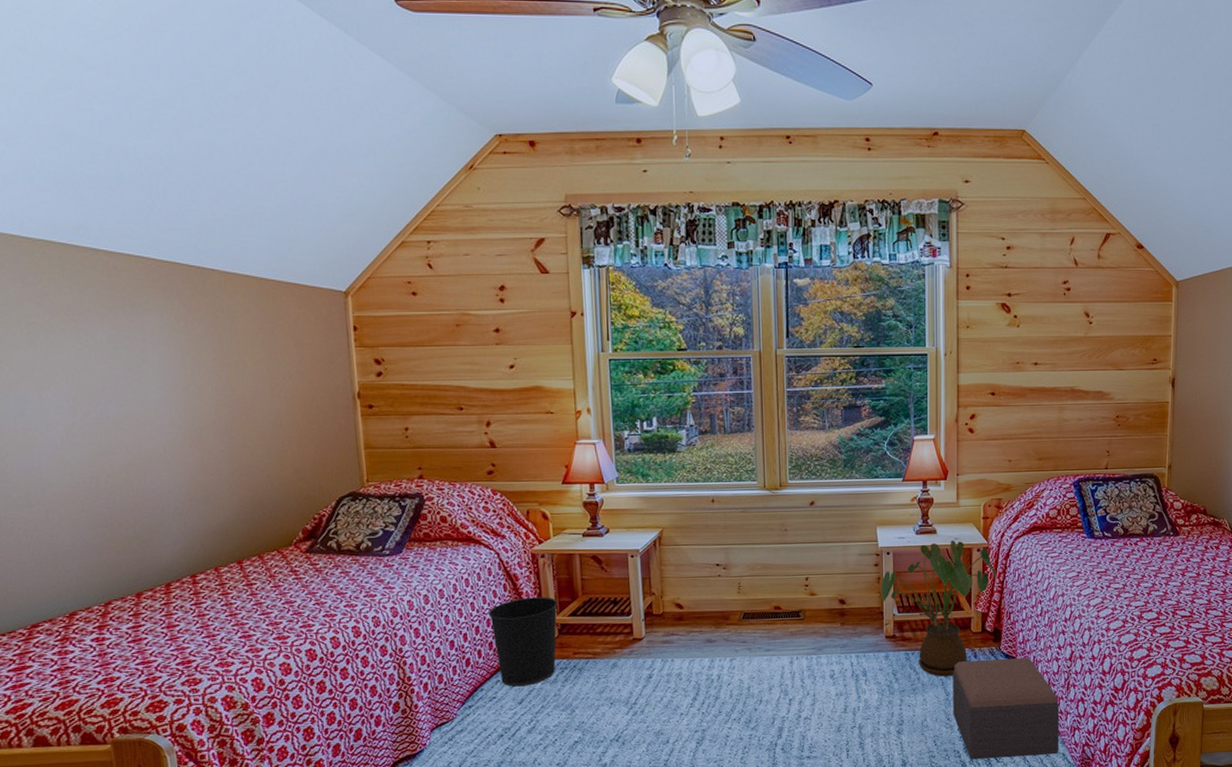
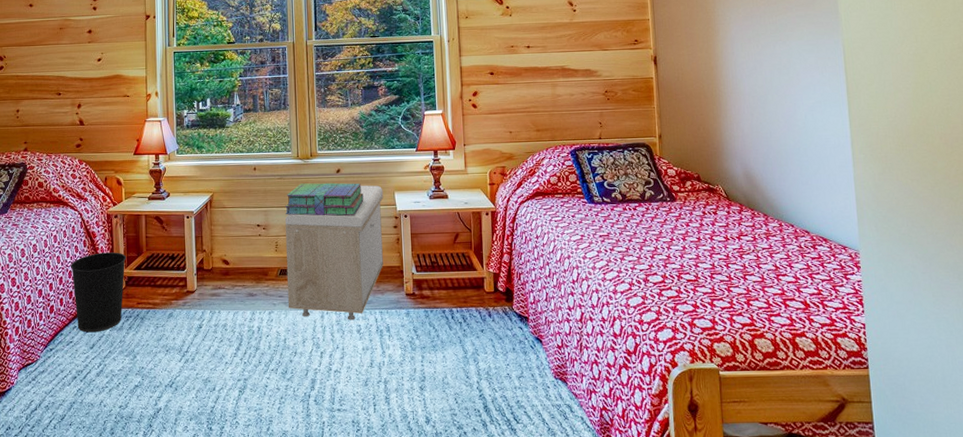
stack of books: none [749,516,841,554] -> present [285,182,364,216]
storage bench: none [749,519,864,666] -> present [285,185,384,321]
house plant: present [881,540,997,677] -> none [400,205,506,335]
footstool: present [953,658,1060,760] -> none [469,318,577,420]

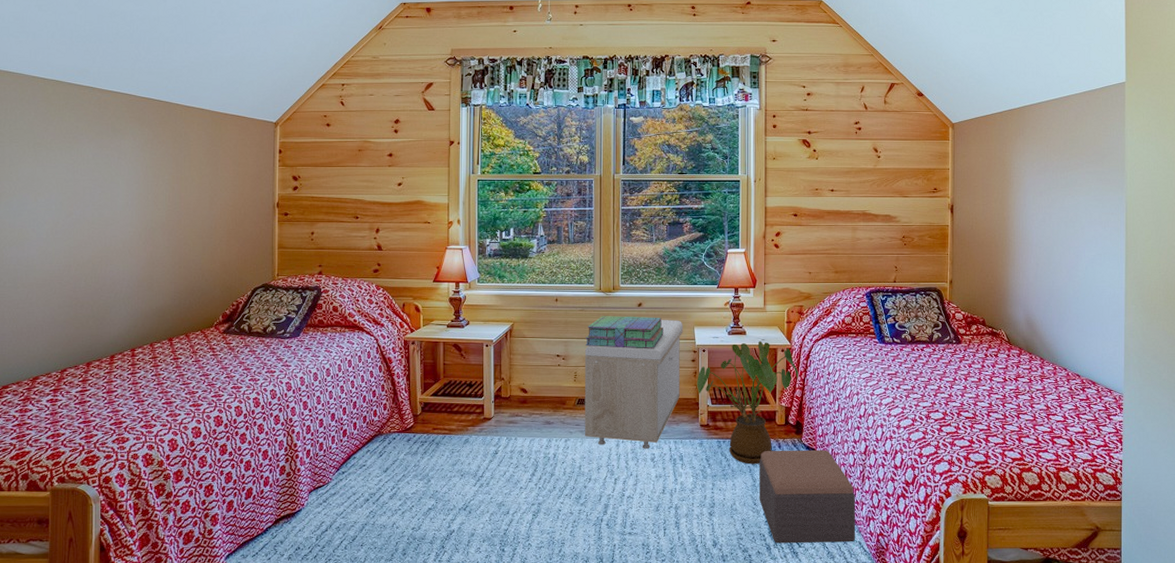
wastebasket: present [70,252,127,333] -> none [364,378,423,457]
house plant: none [400,205,506,335] -> present [697,341,799,464]
footstool: none [469,318,577,420] -> present [759,450,856,544]

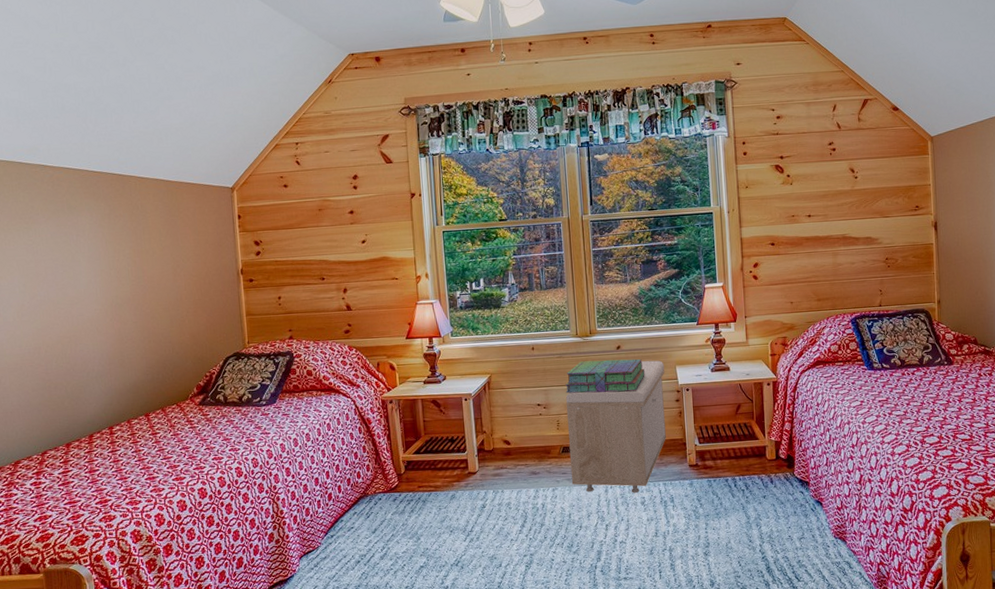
house plant: present [697,341,799,464] -> none [682,376,787,502]
footstool: present [759,450,856,544] -> none [752,482,856,579]

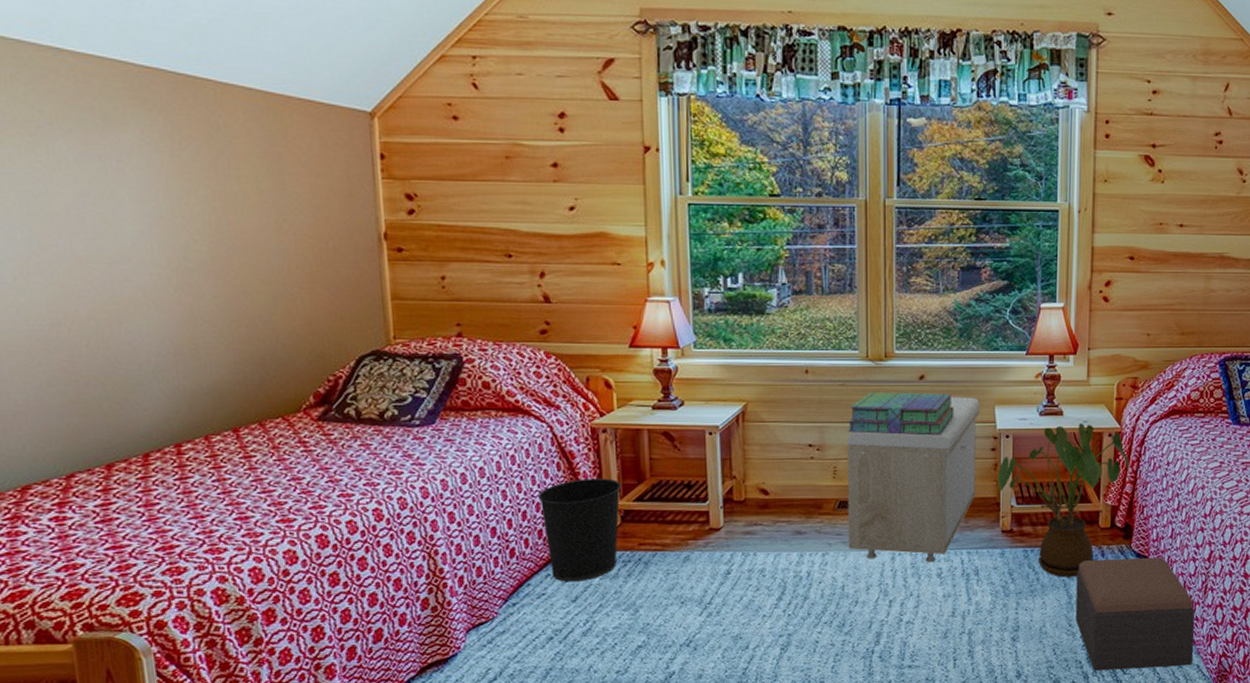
wastebasket: none [346,437,405,518] -> present [537,478,622,582]
house plant: none [682,376,787,502] -> present [998,423,1130,577]
footstool: none [752,482,856,579] -> present [1075,558,1195,671]

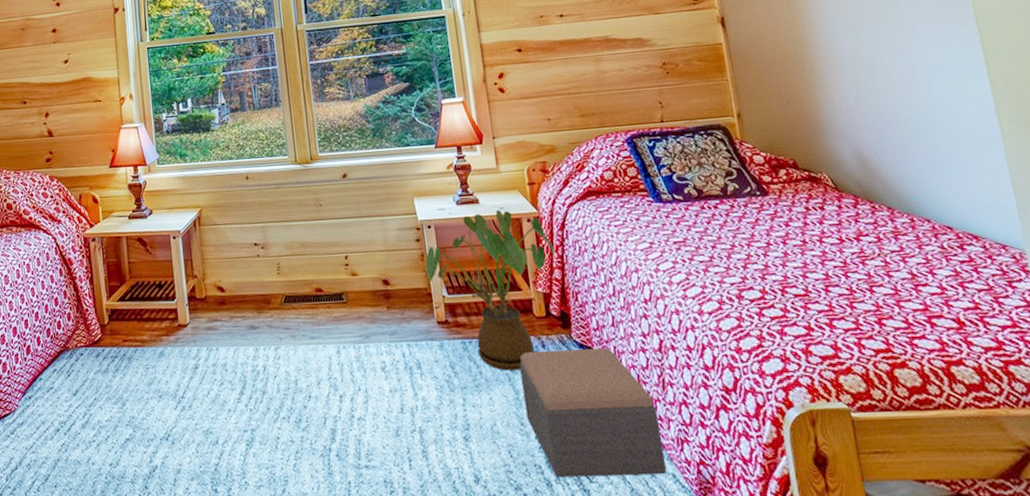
wastebasket: present [537,478,622,582] -> none [46,281,108,377]
storage bench: present [847,396,980,563] -> none [286,191,407,356]
stack of books: present [848,392,954,435] -> none [285,189,378,231]

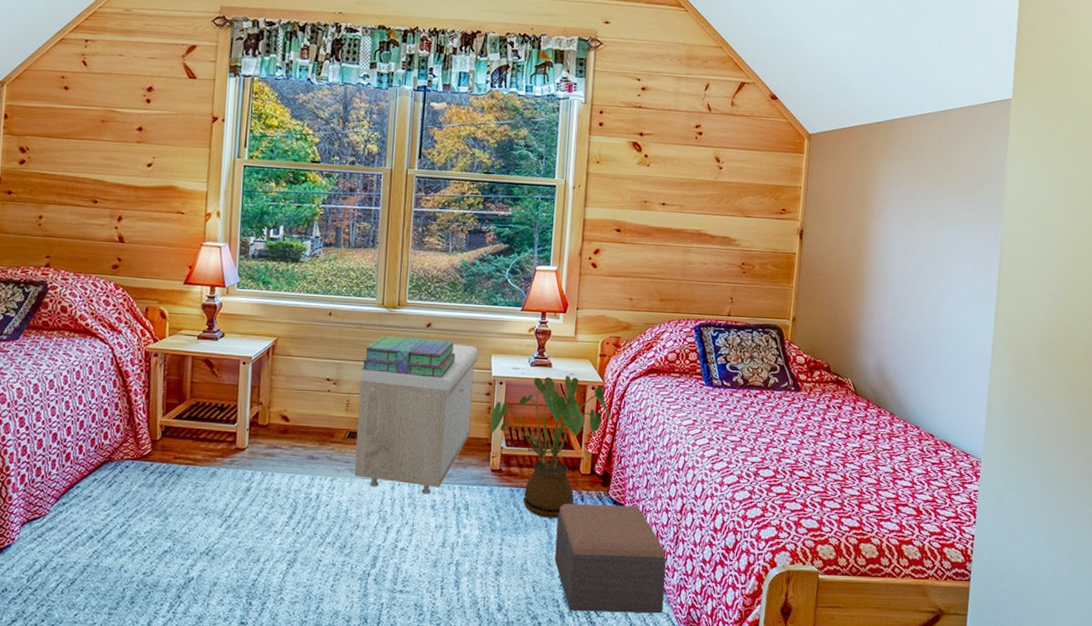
stack of books: none [285,189,378,231] -> present [362,336,455,377]
storage bench: none [286,191,407,356] -> present [354,343,479,495]

